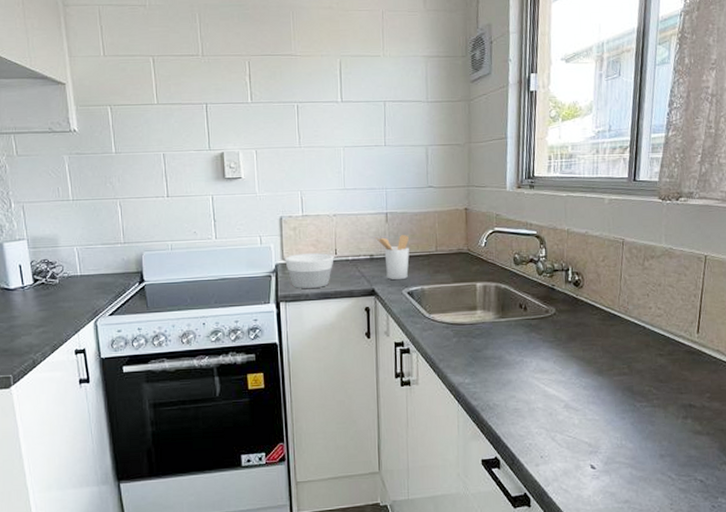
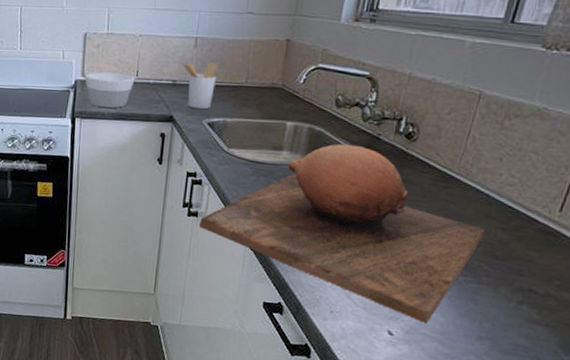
chopping board: none [413,297,648,452] -> present [199,144,485,324]

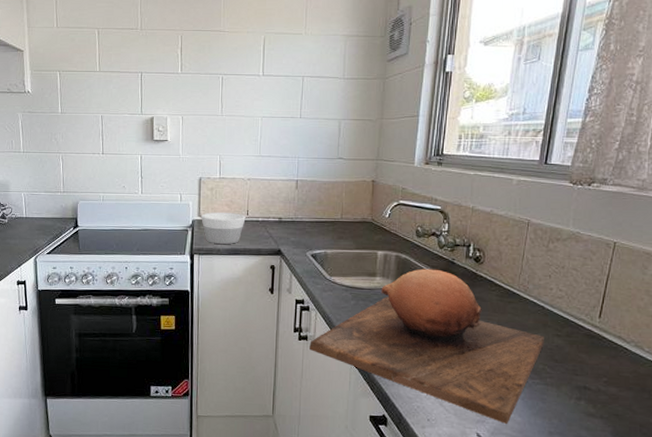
utensil holder: present [180,62,217,110] -> none [284,201,316,243]

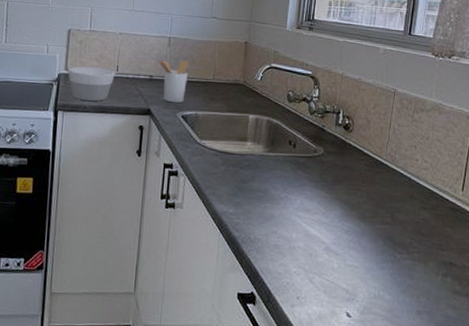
utensil holder: none [284,201,316,243] -> present [156,59,188,104]
chopping board: present [309,268,544,424] -> none [176,134,411,302]

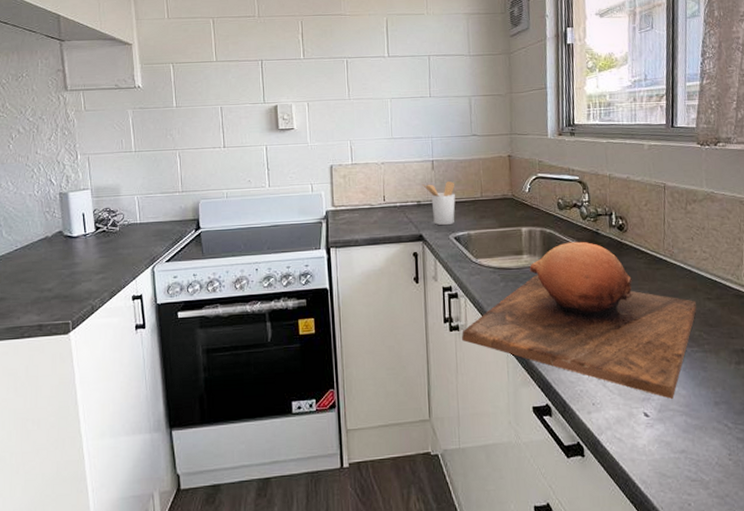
bowl: present [68,66,115,102] -> none [335,200,383,235]
chopping board: none [176,134,411,302] -> present [462,241,697,399]

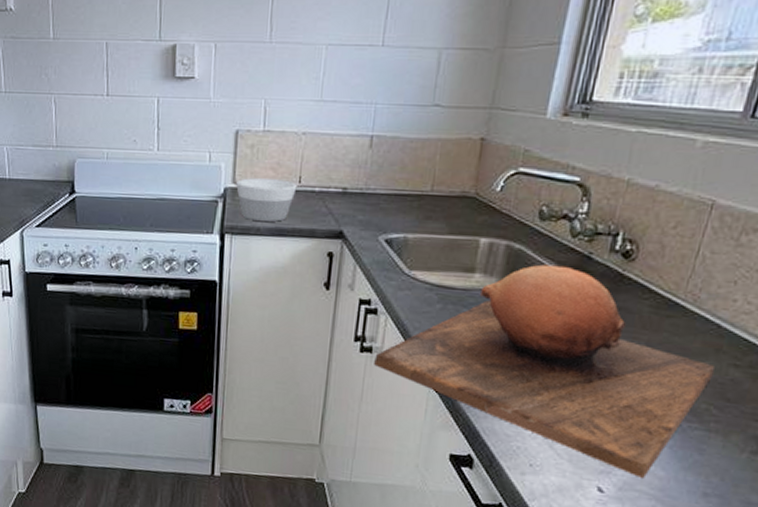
bowl: none [335,200,383,235] -> present [236,178,297,222]
utensil holder: present [422,181,456,226] -> none [352,166,397,224]

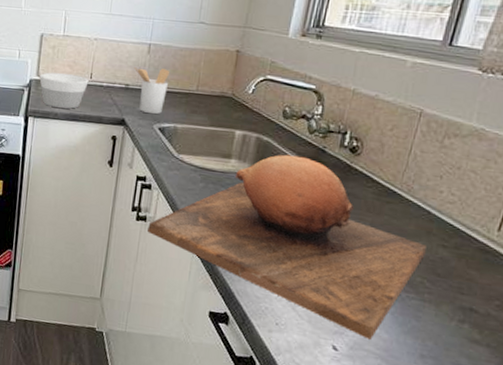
utensil holder: none [352,166,397,224] -> present [133,67,169,115]

